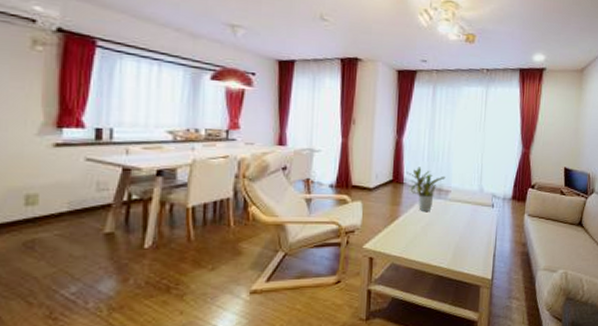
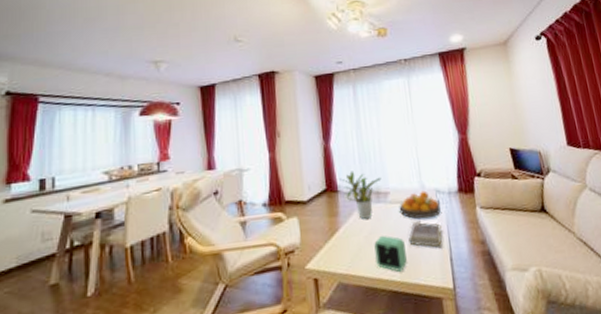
alarm clock: none [427,227,457,260] -> present [374,235,408,272]
fruit bowl: none [457,194,494,218] -> present [399,190,441,219]
book: none [460,219,491,244] -> present [408,221,443,248]

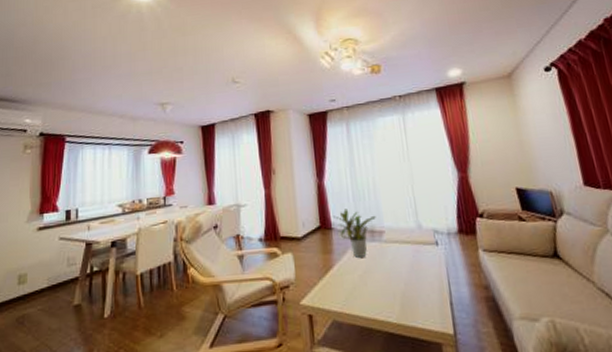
alarm clock: present [374,235,408,272] -> none [369,274,405,313]
fruit bowl: present [399,190,441,219] -> none [394,230,440,260]
book: present [408,221,443,248] -> none [405,262,441,291]

